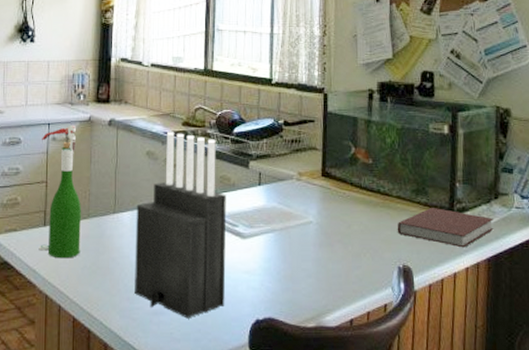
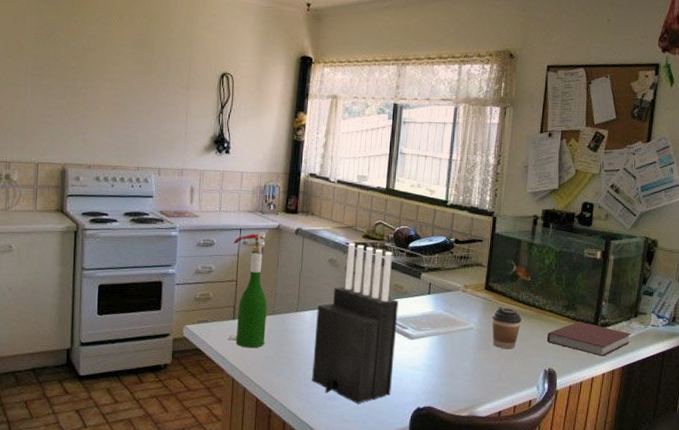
coffee cup: none [332,194,366,243] -> present [492,306,522,349]

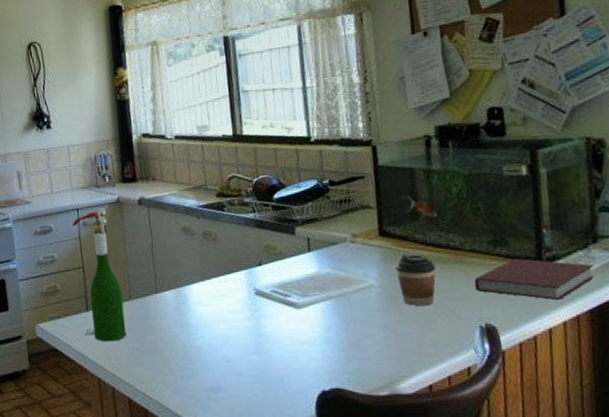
knife block: present [312,242,399,404] -> none [178,204,286,394]

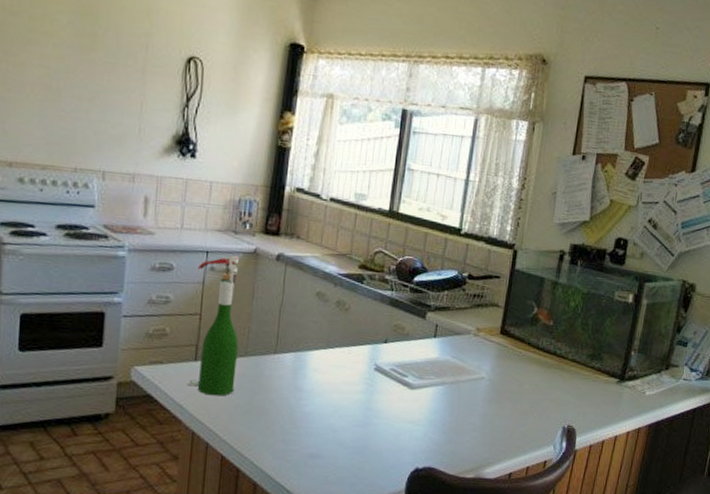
coffee cup: present [395,253,436,306] -> none [506,353,541,402]
notebook: present [474,259,595,301] -> none [567,373,661,413]

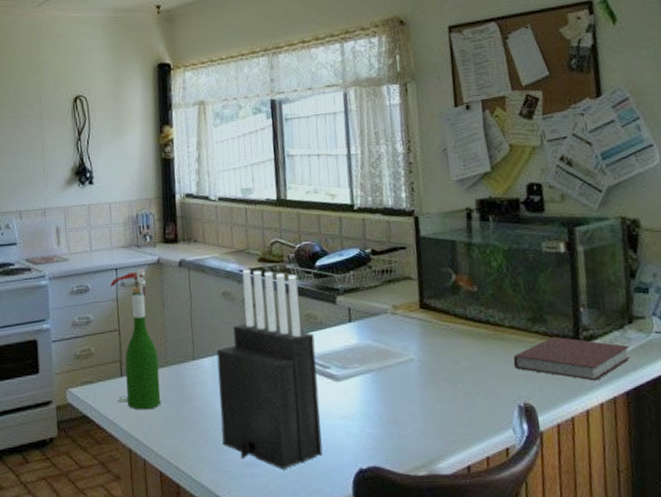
knife block: none [291,273,399,464] -> present [216,269,323,470]
notebook: none [567,373,661,413] -> present [513,337,631,381]

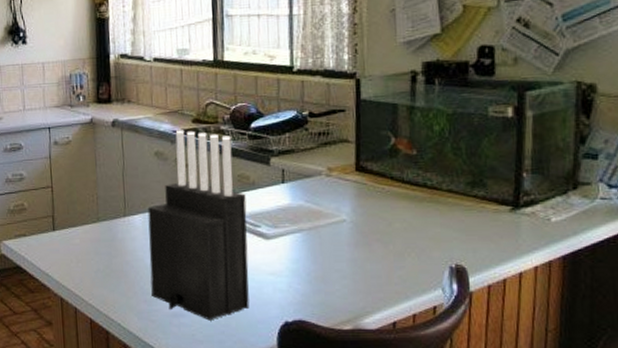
wine bottle: present [110,268,161,410] -> none [43,127,92,262]
notebook: present [513,337,631,381] -> none [448,201,571,245]

